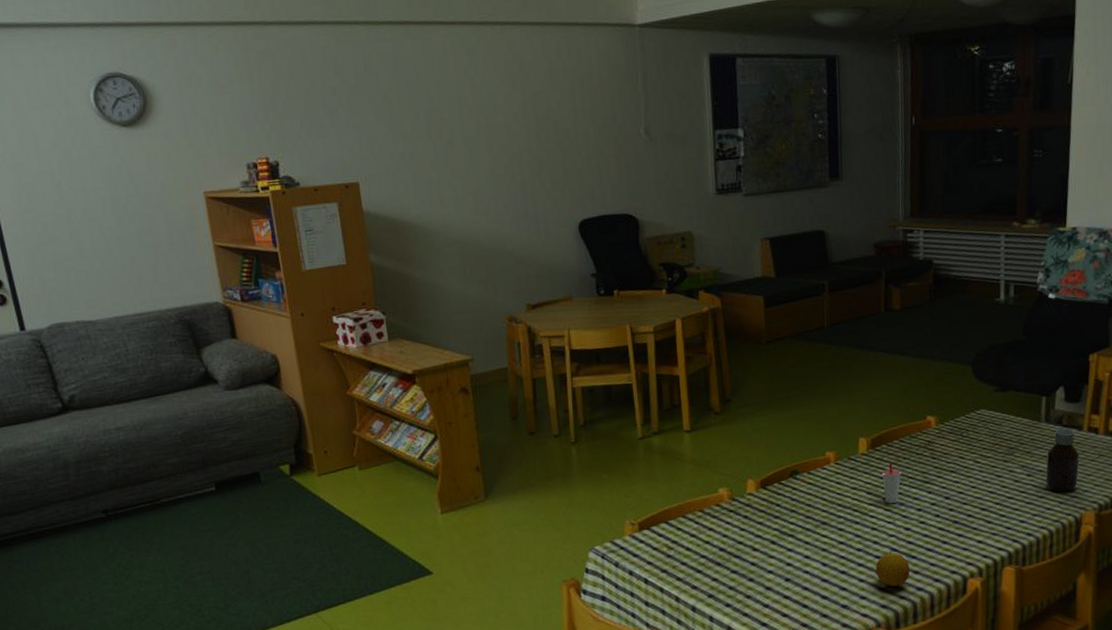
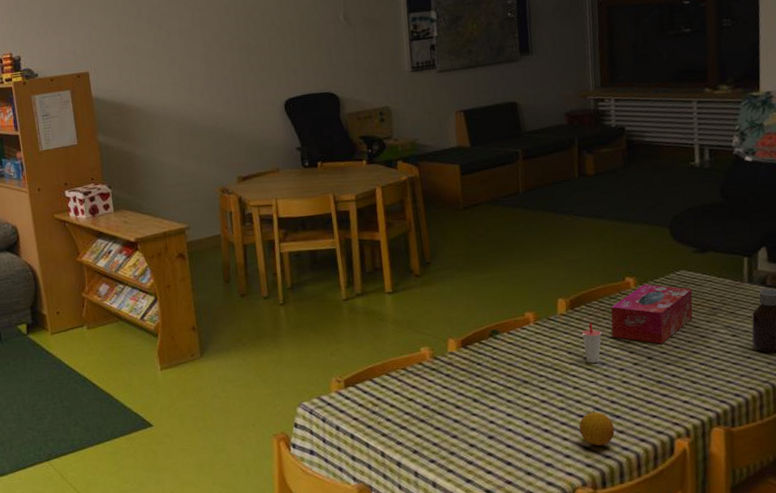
tissue box: none [911,423,991,484] -> present [610,284,693,344]

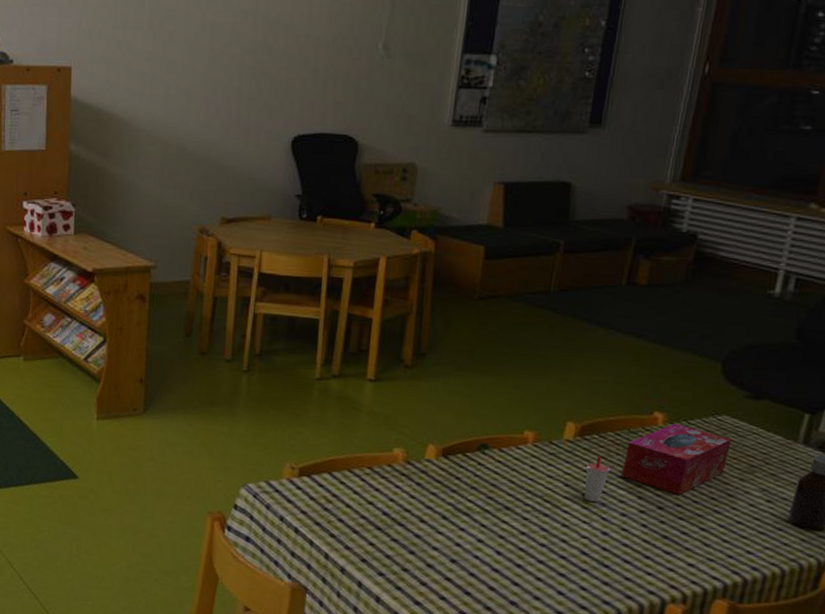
fruit: present [579,410,615,447] -> none [557,554,599,595]

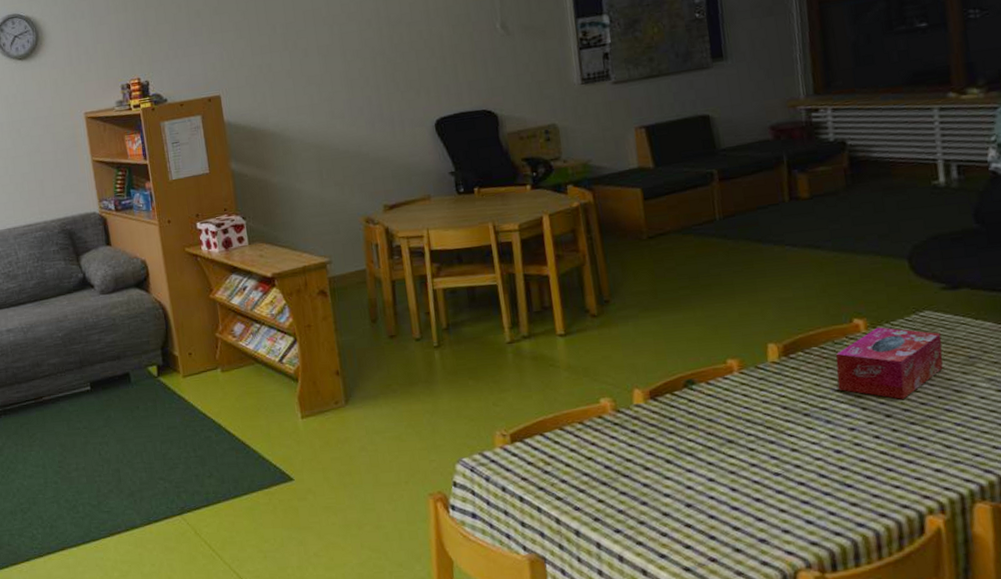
cup: present [584,456,610,502] -> none [800,373,825,421]

